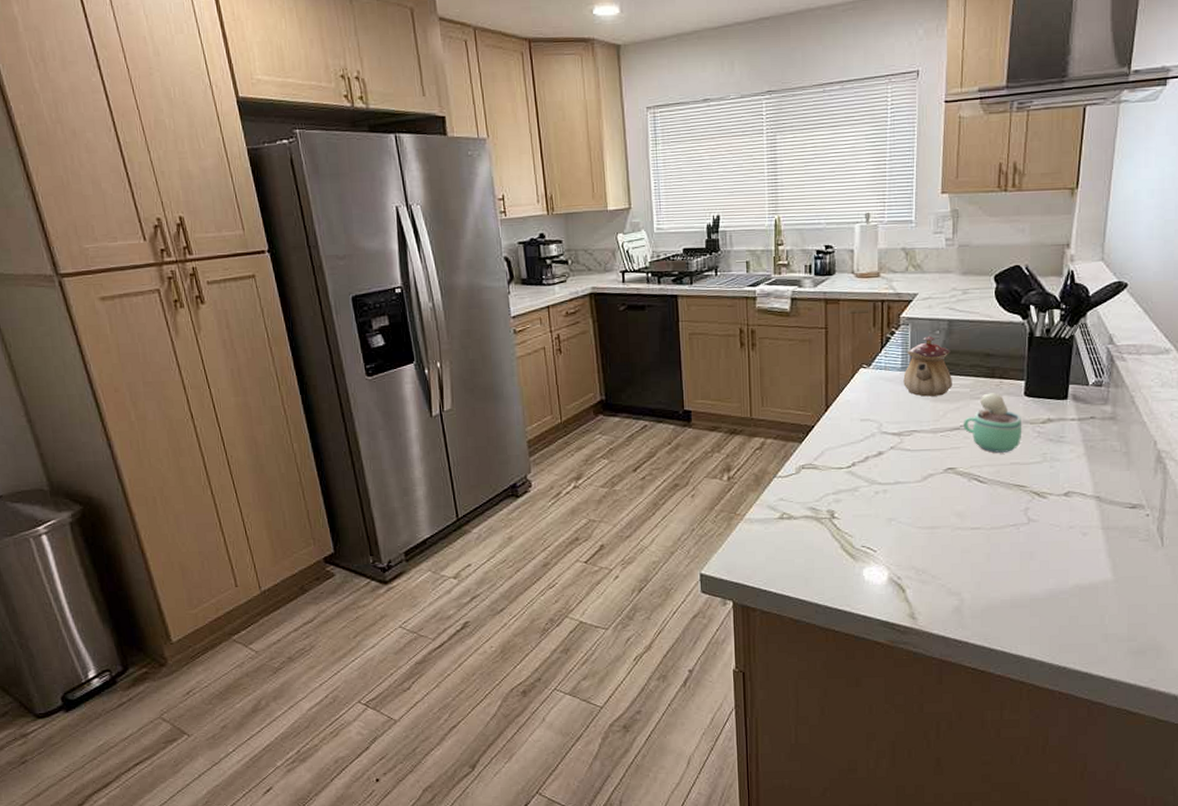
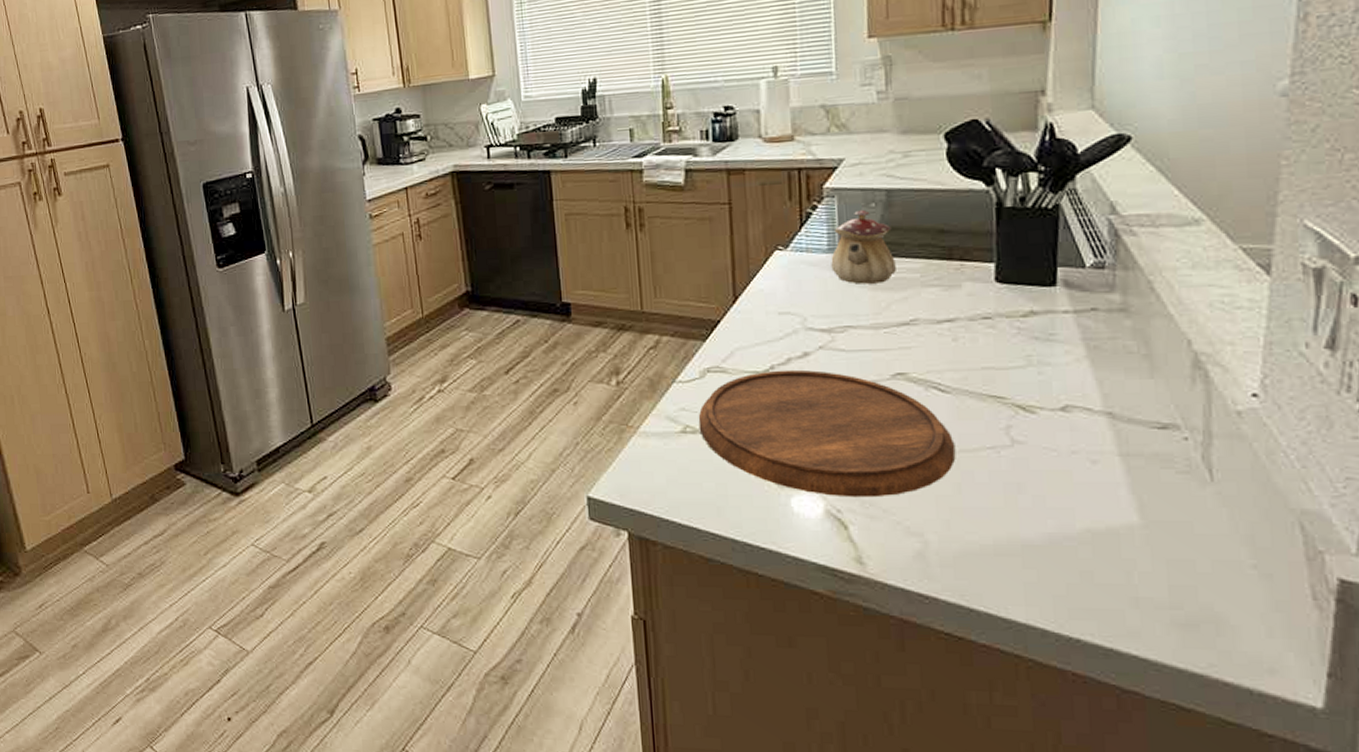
cutting board: none [793,466,988,567] -> present [698,369,956,498]
chocolate milk: present [964,393,1022,453] -> none [914,278,996,354]

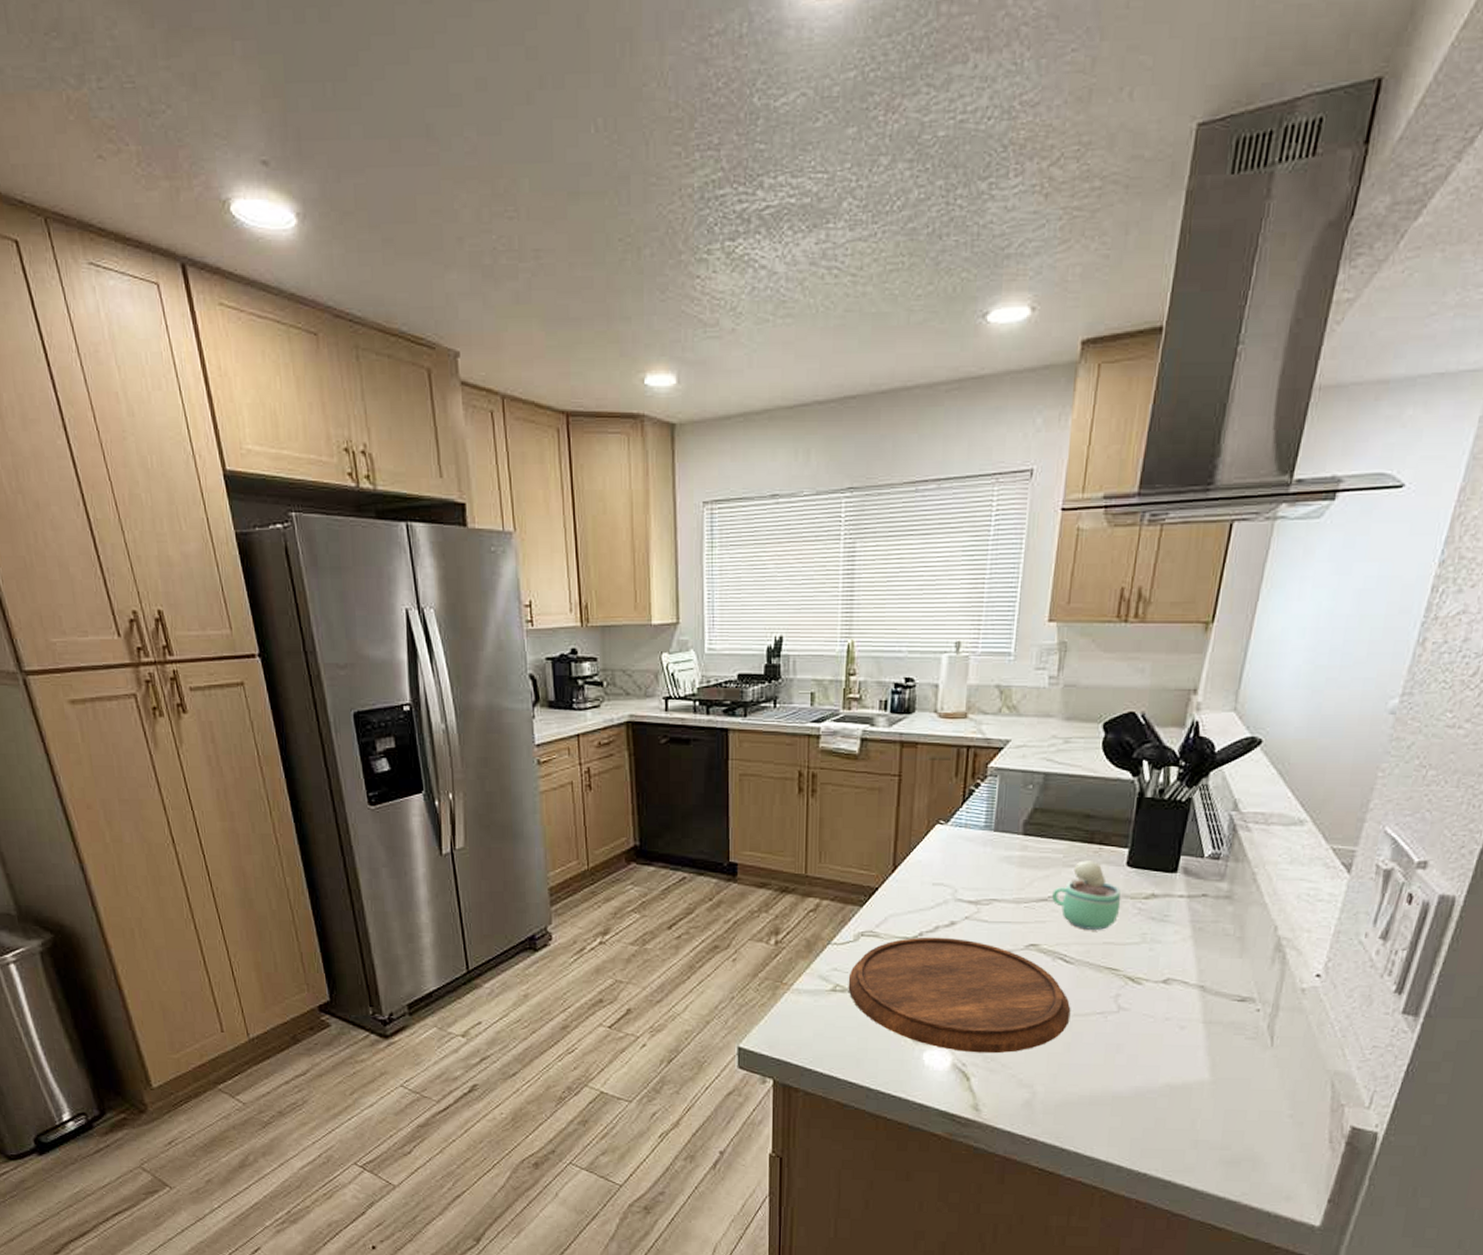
teapot: present [831,209,896,284] -> none [985,790,1044,861]
chocolate milk: none [914,278,996,354] -> present [1052,860,1121,930]

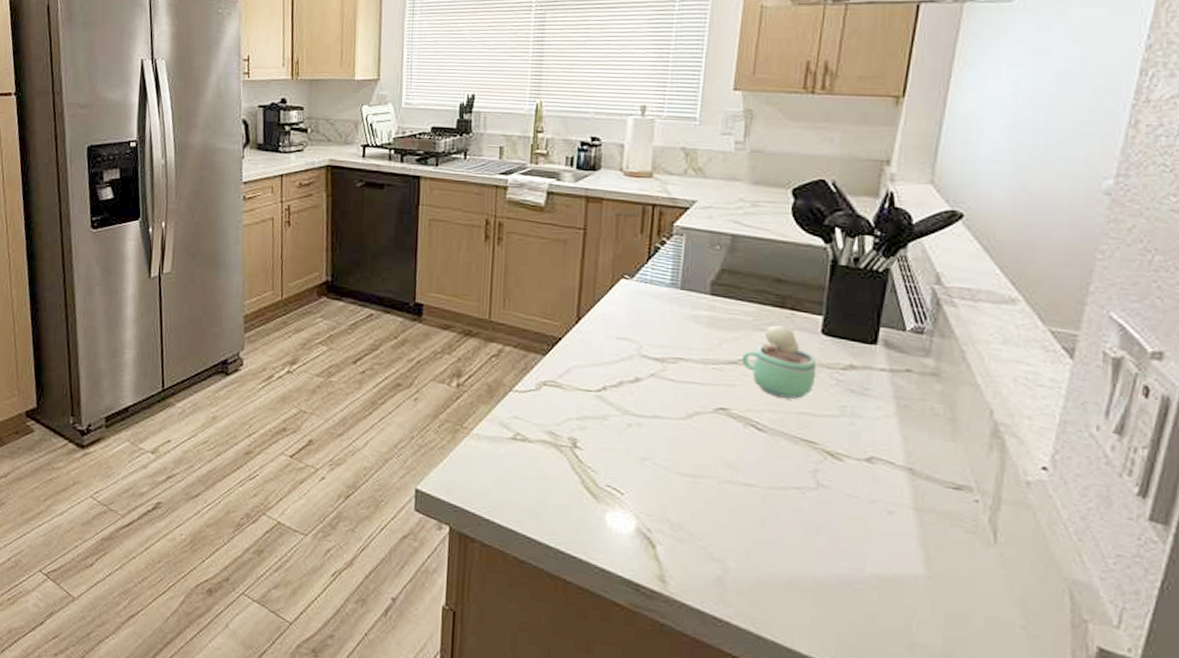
cutting board: present [848,937,1071,1054] -> none [528,391,765,522]

